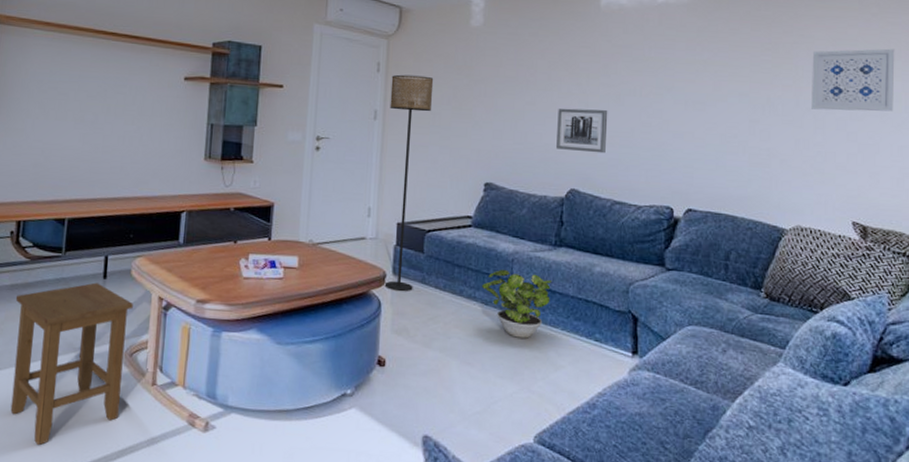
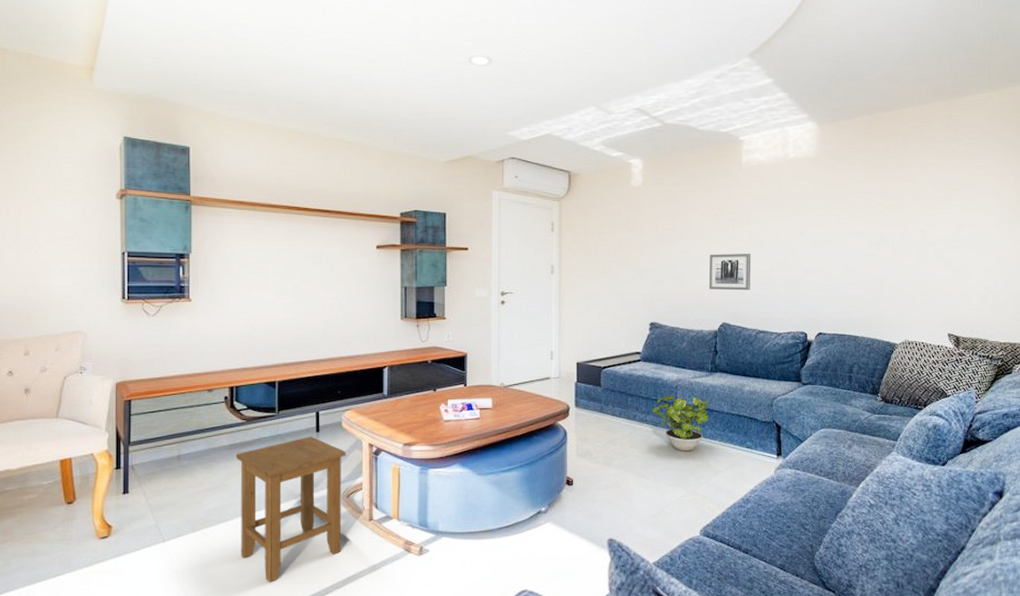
floor lamp: present [384,74,434,292] -> none [564,232,602,421]
wall art: present [811,48,895,112] -> none [916,188,981,243]

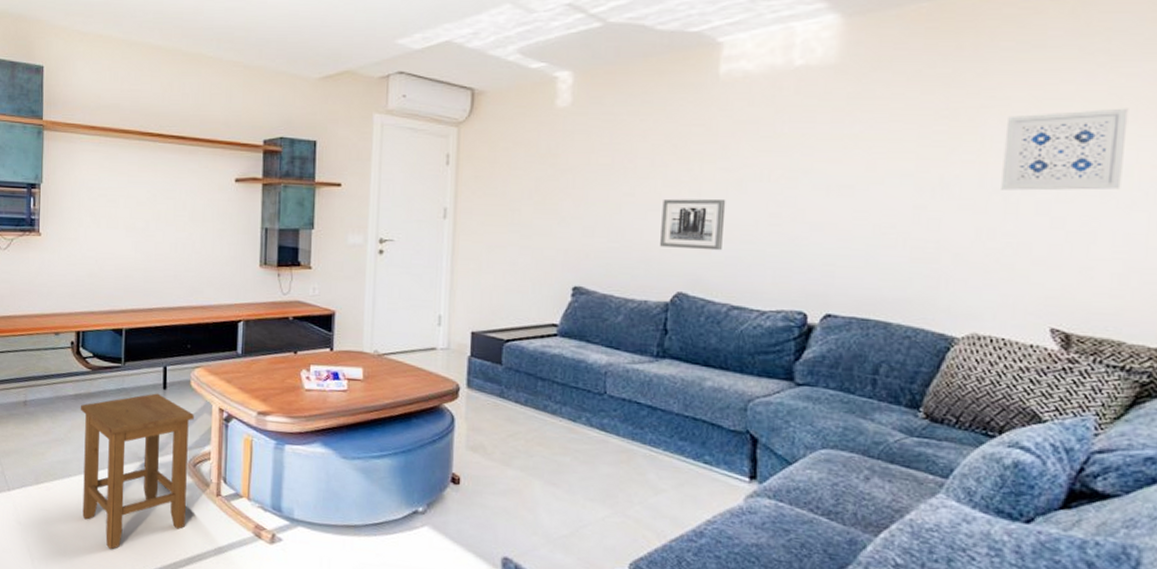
potted plant: present [651,395,710,451] -> none [568,382,653,459]
wall art: none [916,188,981,243] -> present [1001,108,1129,191]

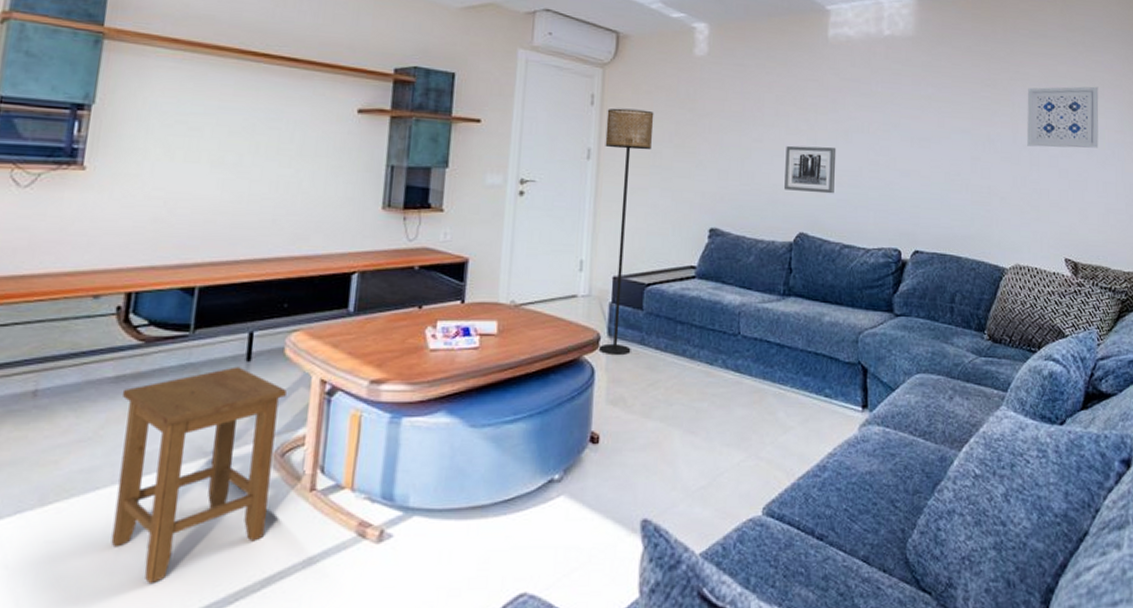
floor lamp: none [458,166,512,406] -> present [598,108,654,356]

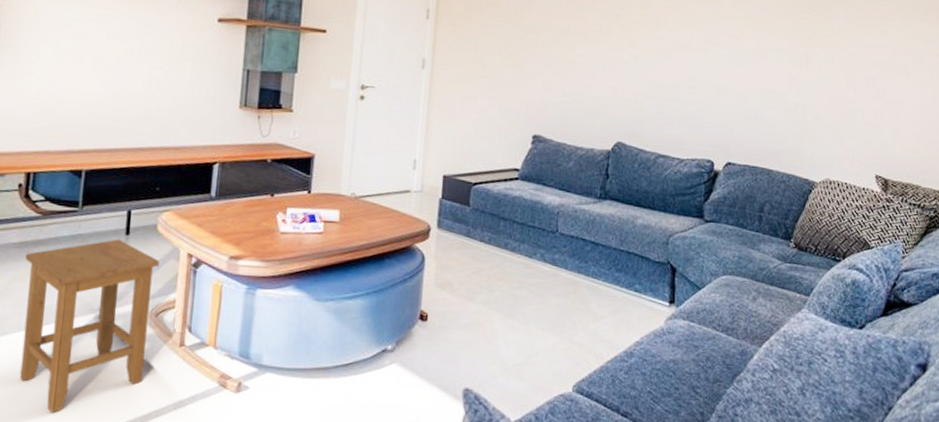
floor lamp: present [598,108,654,356] -> none [428,22,485,246]
wall art: present [784,145,837,194] -> none [605,60,656,107]
wall art: present [1027,86,1099,148] -> none [845,10,923,71]

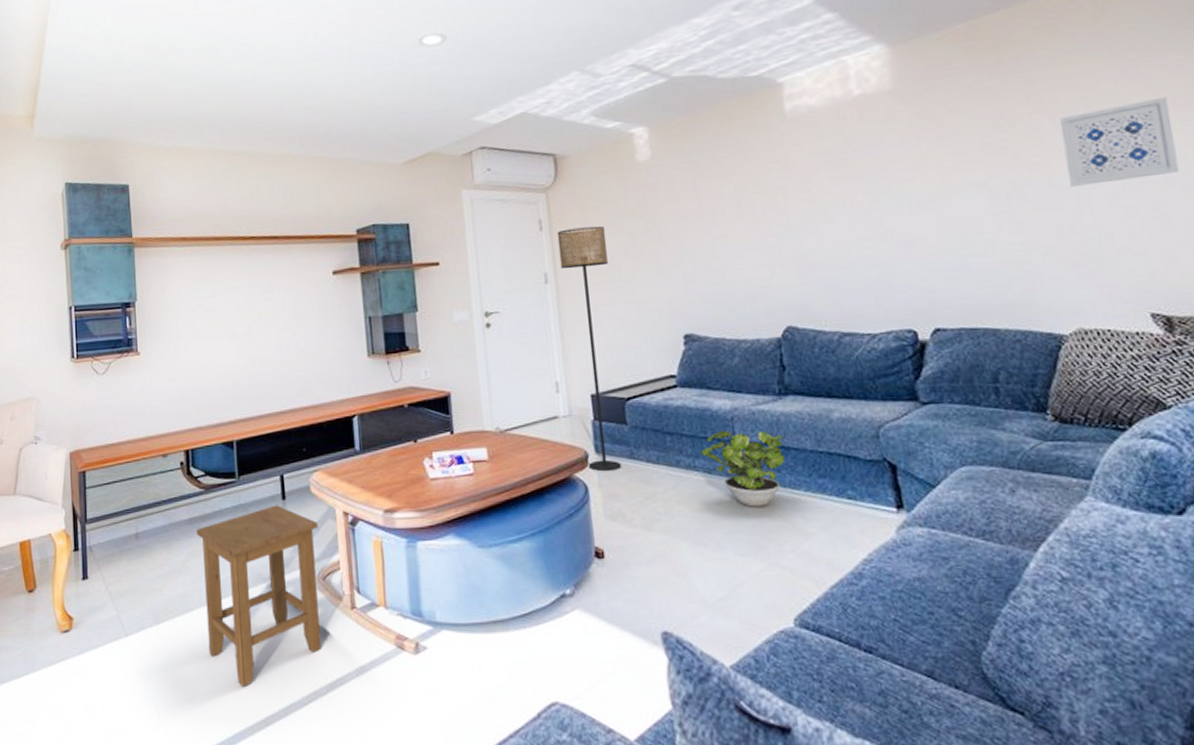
floor lamp: none [428,22,485,246] -> present [557,226,622,472]
potted plant: none [526,222,596,290] -> present [700,429,786,507]
wall art: none [845,10,923,71] -> present [1060,97,1180,187]

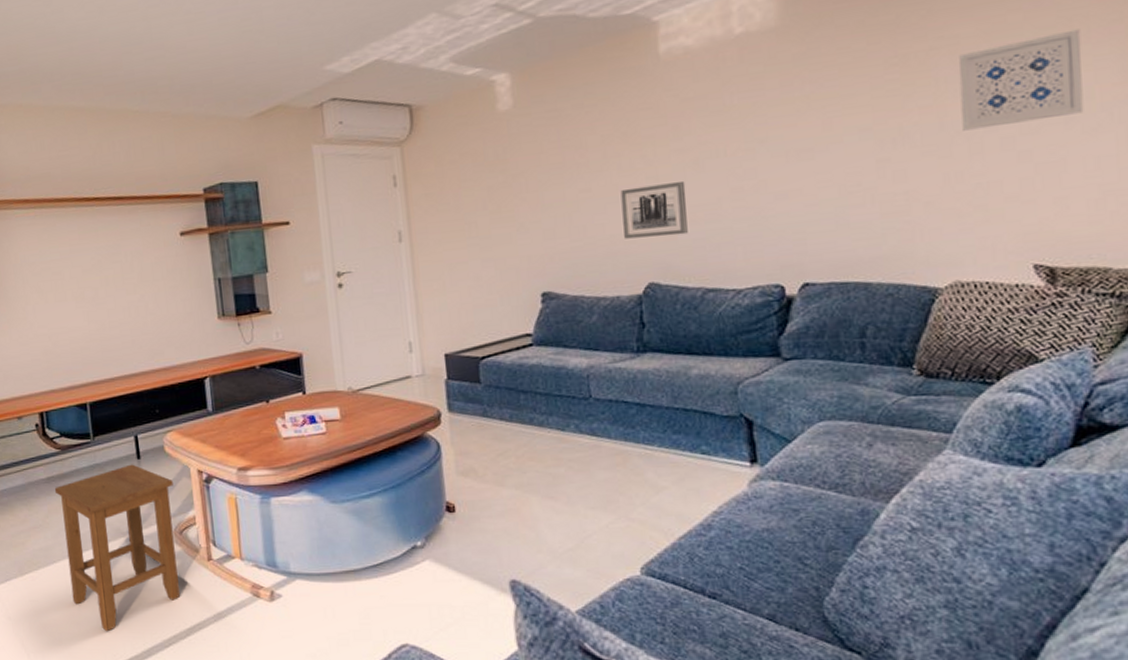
floor lamp: present [557,226,622,472] -> none [412,181,474,430]
potted plant: present [700,429,786,507] -> none [554,387,640,463]
wall art: none [755,230,822,284] -> present [620,182,688,239]

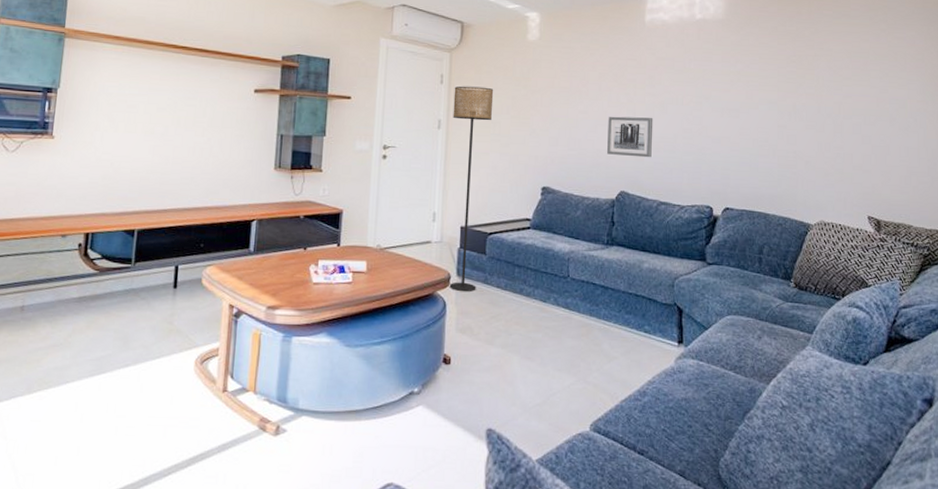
stool: present [54,464,180,632] -> none [78,292,204,458]
floor lamp: none [412,181,474,430] -> present [449,86,494,292]
wall art: present [958,29,1084,131] -> none [831,60,901,117]

